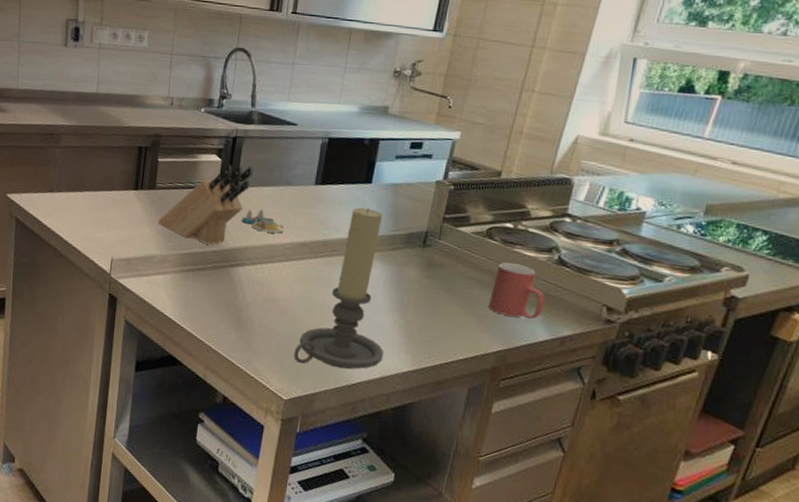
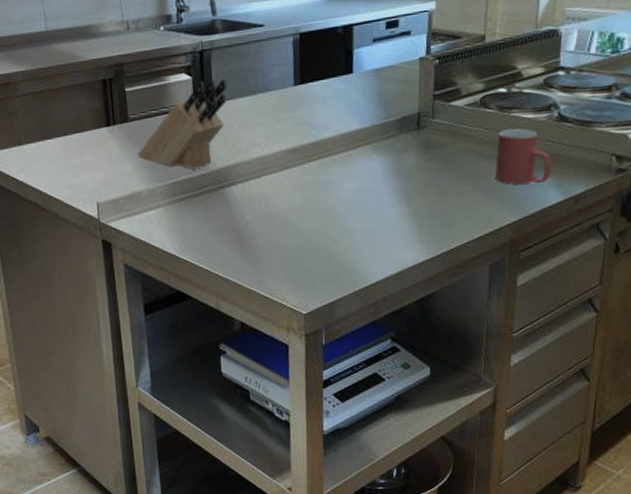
salt and pepper shaker set: present [241,209,284,234] -> none [224,121,271,145]
candle holder: present [293,207,384,370] -> none [305,100,398,275]

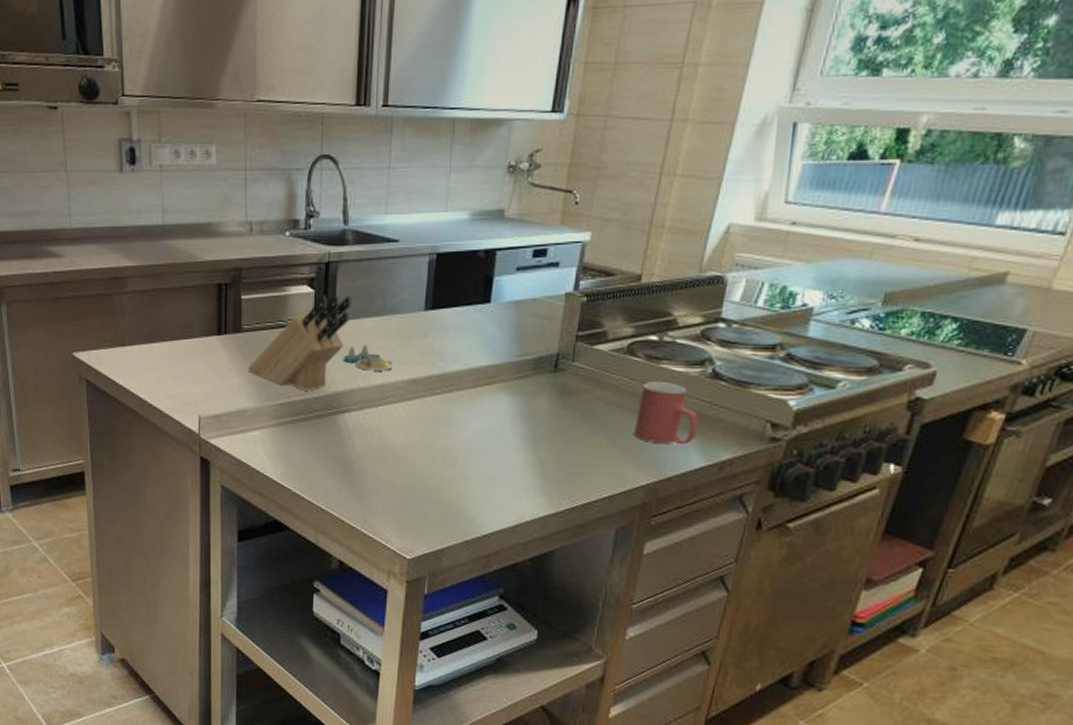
salt and pepper shaker set: none [224,121,271,145] -> present [343,344,393,371]

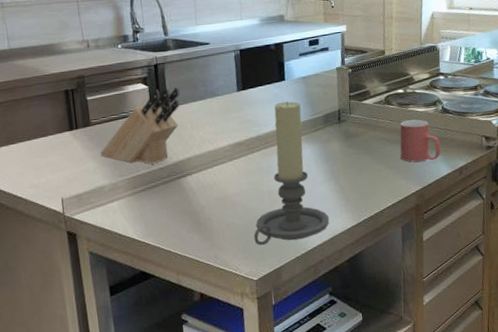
salt and pepper shaker set: present [343,344,393,371] -> none [179,122,220,141]
candle holder: none [415,332,517,520] -> present [254,101,330,246]

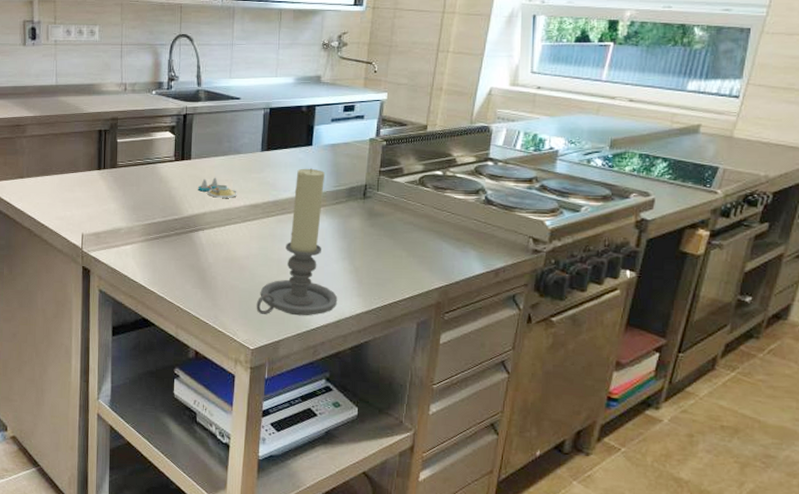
knife block: present [100,86,180,164] -> none [122,139,204,214]
salt and pepper shaker set: none [179,122,220,141] -> present [197,177,237,198]
mug: present [400,119,441,162] -> none [428,207,477,255]

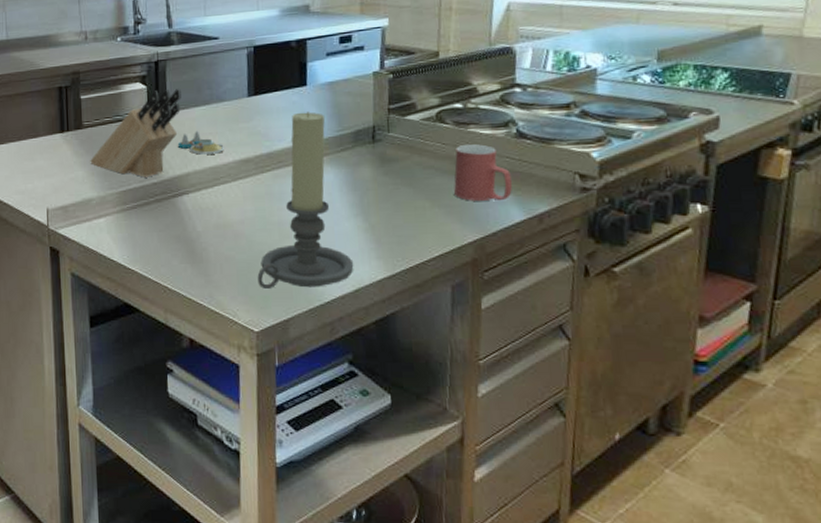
knife block: none [122,139,204,214] -> present [90,88,181,178]
mug: none [428,207,477,255] -> present [454,144,513,201]

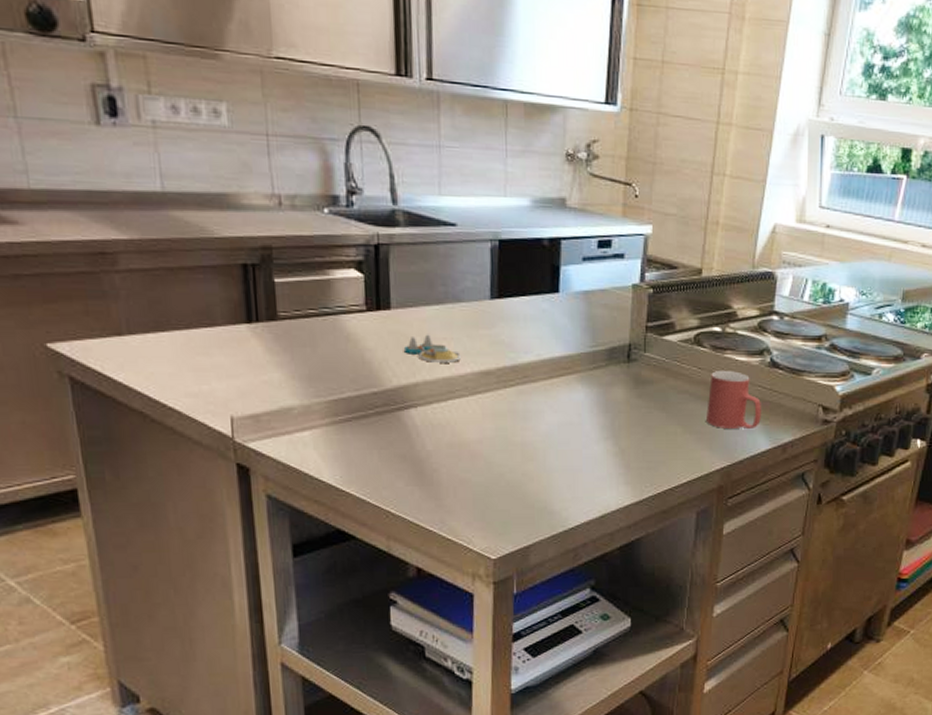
knife block: present [90,88,181,178] -> none [289,280,409,386]
candle holder: present [257,112,354,290] -> none [496,322,601,515]

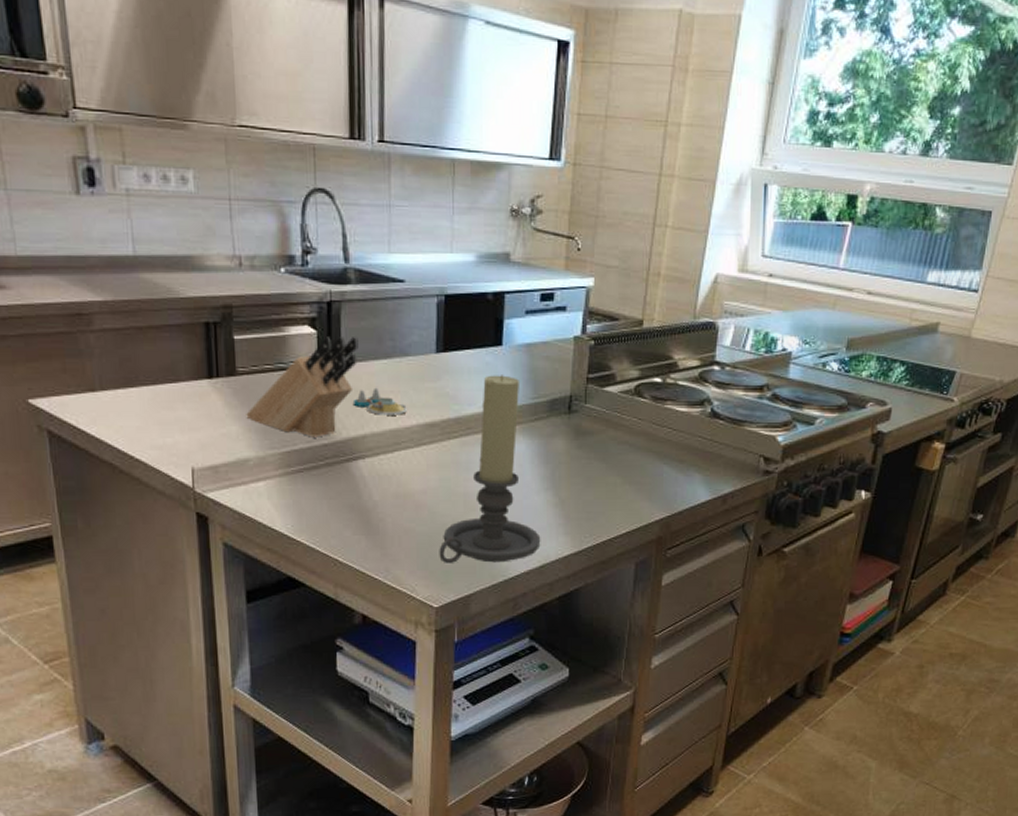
knife block: none [289,280,409,386] -> present [246,335,359,438]
candle holder: none [496,322,601,515] -> present [439,375,541,565]
mug: present [706,371,762,428] -> none [646,422,703,479]

